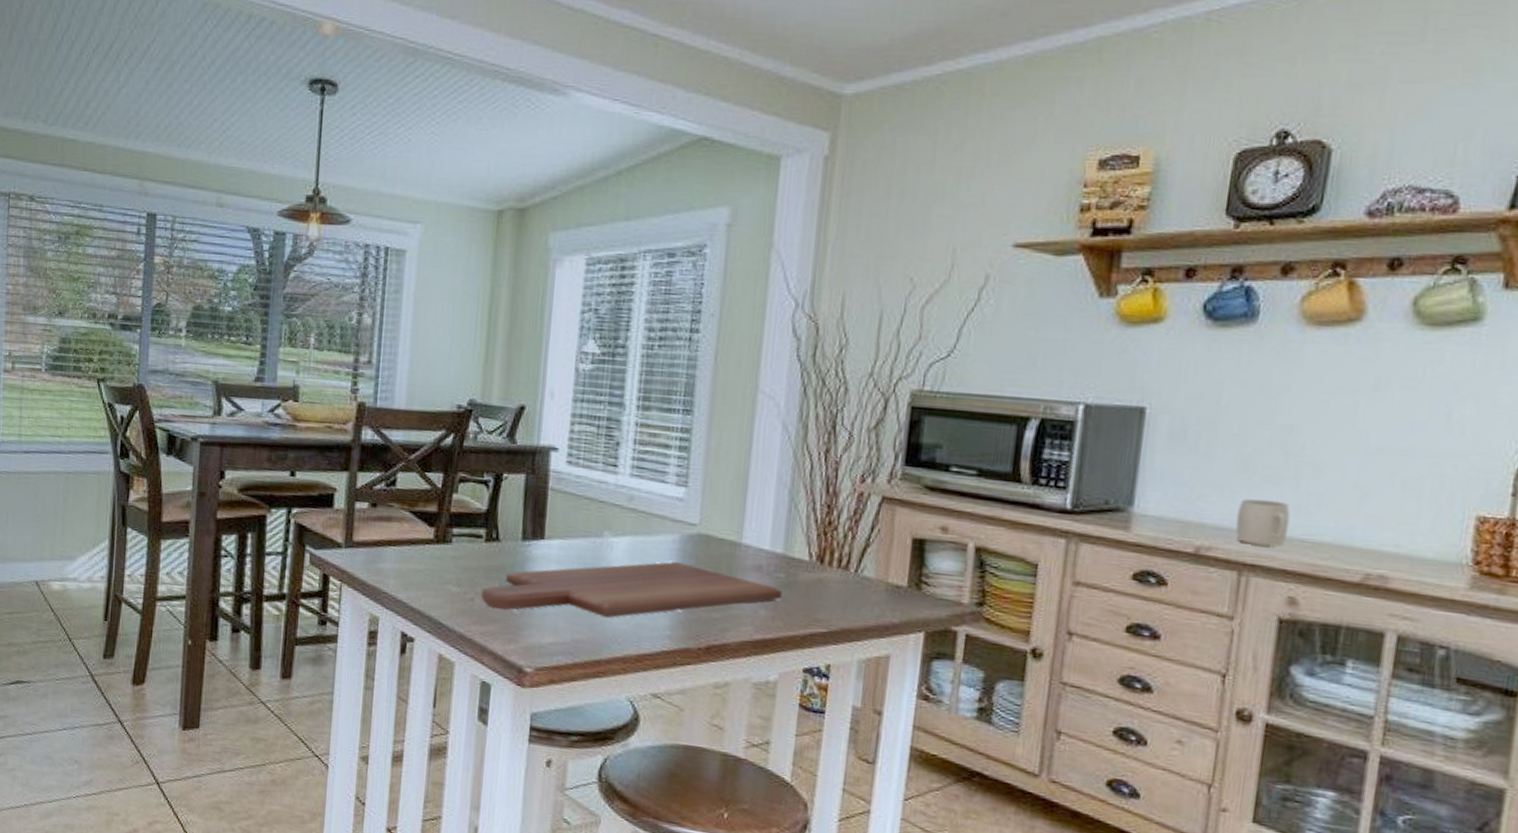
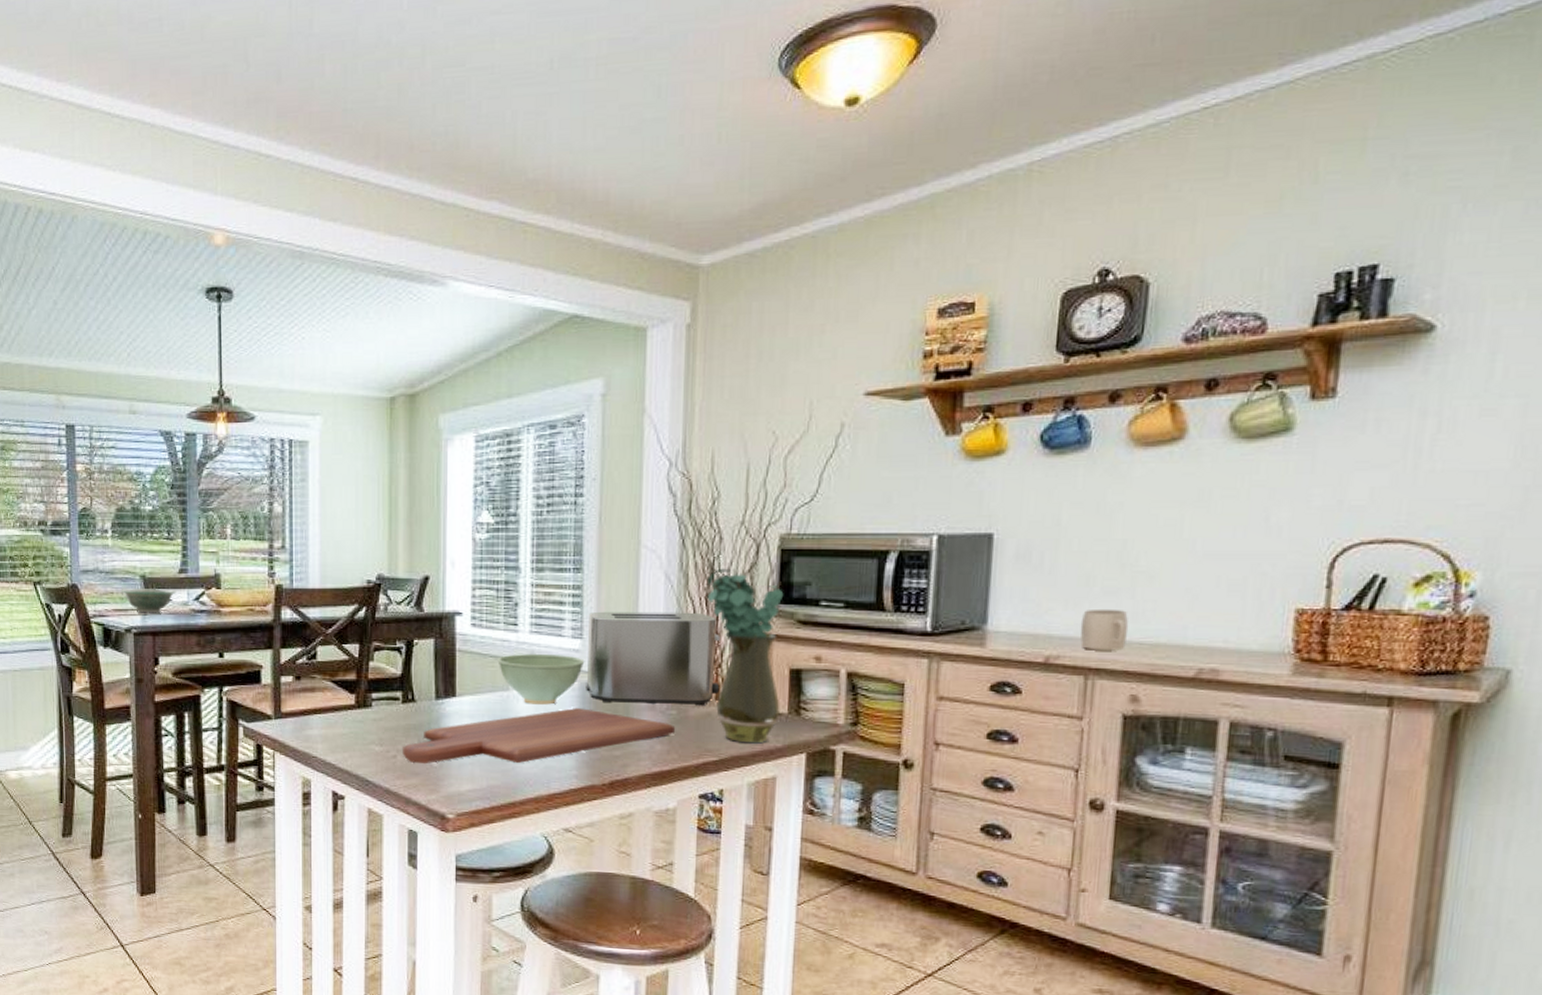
bowl: none [190,393,250,423] -> present [121,587,177,613]
bowl: none [592,498,688,557] -> present [497,654,585,705]
toaster: none [687,458,839,571] -> present [586,611,720,706]
vase: none [827,416,912,617] -> present [707,564,784,743]

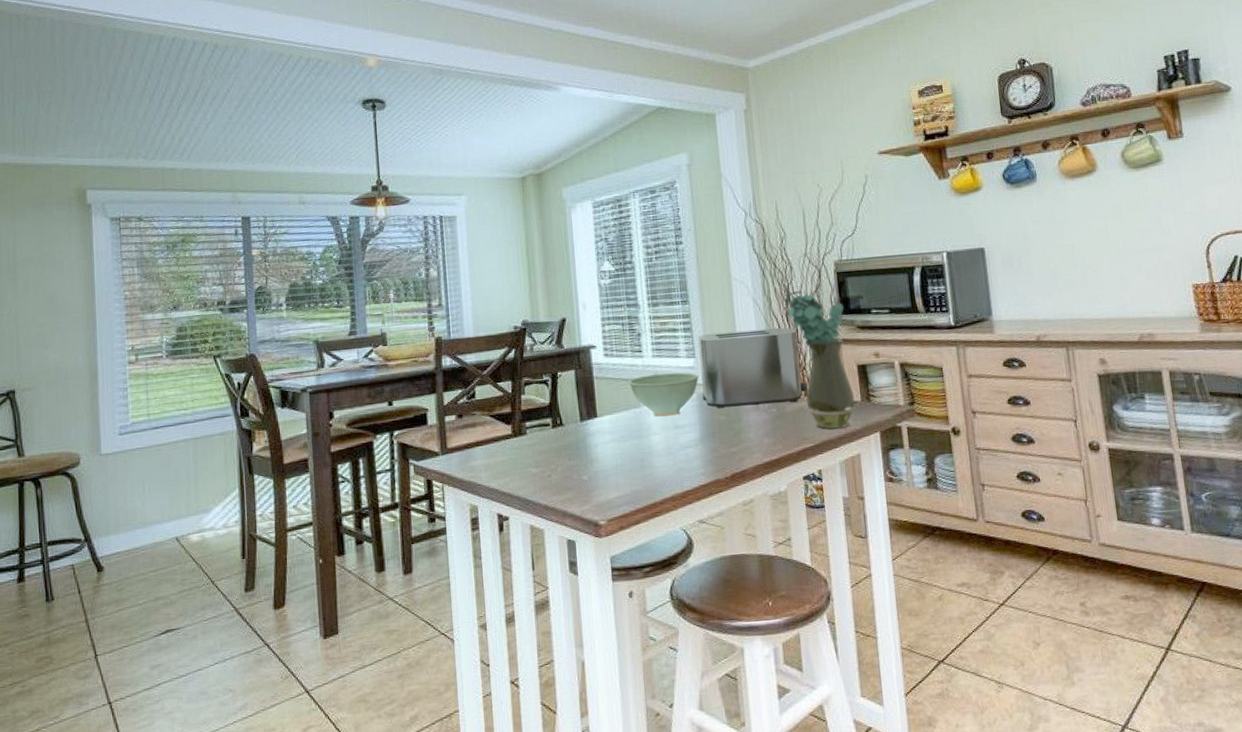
bowl: present [121,587,177,613] -> none [296,350,347,374]
cutting board: present [403,708,676,765] -> none [556,415,778,480]
mug: present [1080,608,1129,651] -> none [1055,296,1089,328]

